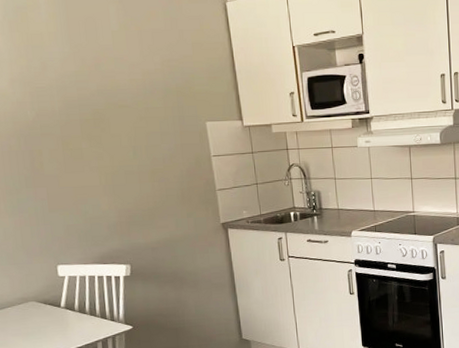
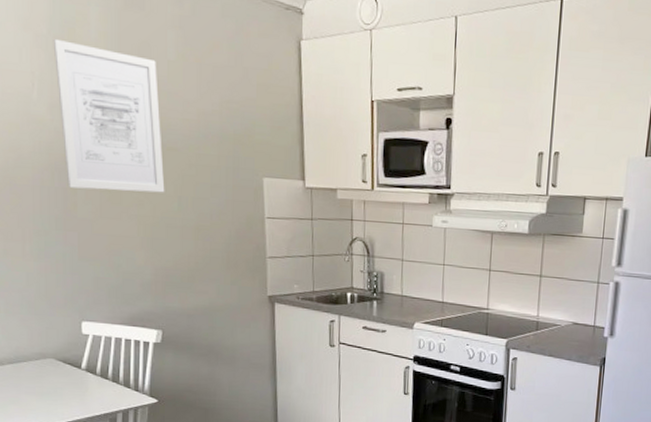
wall art: none [8,23,121,150] -> present [53,38,165,193]

